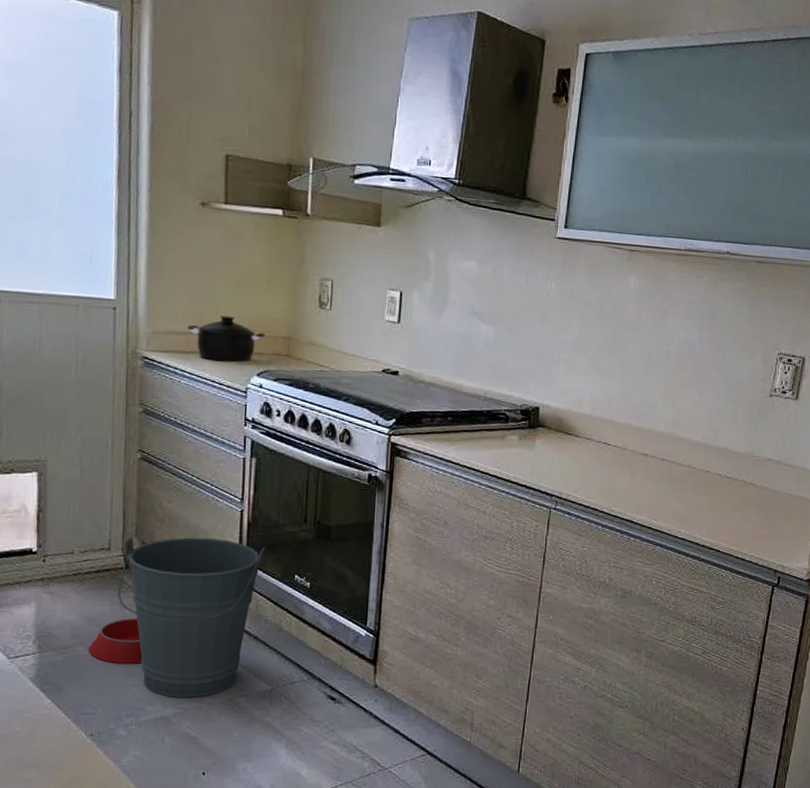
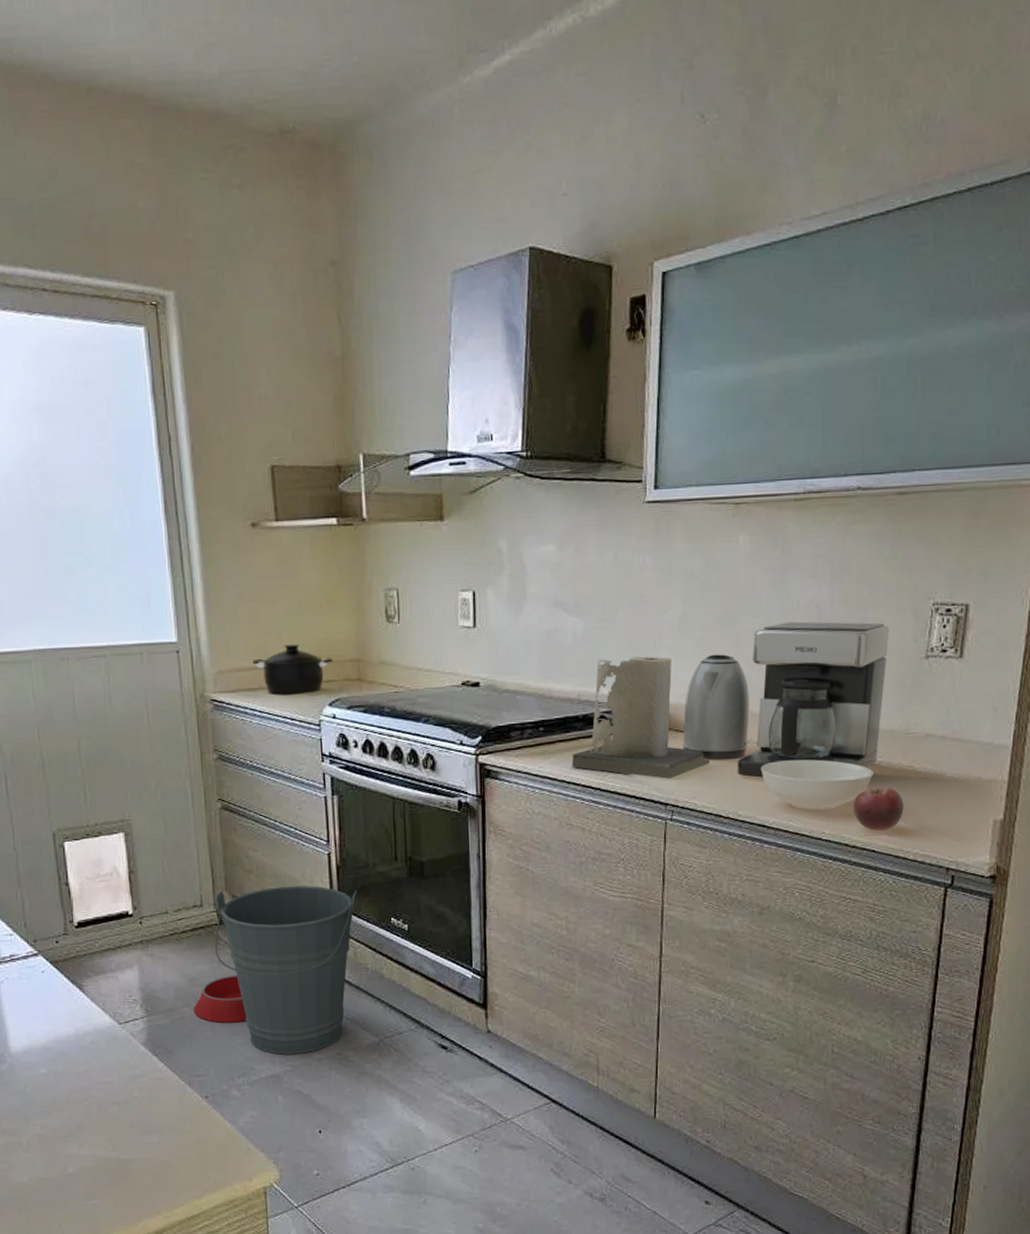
paper towel roll: none [473,363,592,474] -> present [571,656,710,779]
kettle: none [570,372,629,463] -> present [683,654,750,761]
coffee maker: none [613,353,743,481] -> present [737,621,889,778]
bowl: none [632,467,724,514] -> present [760,759,875,811]
fruit: none [704,497,745,535] -> present [853,785,904,831]

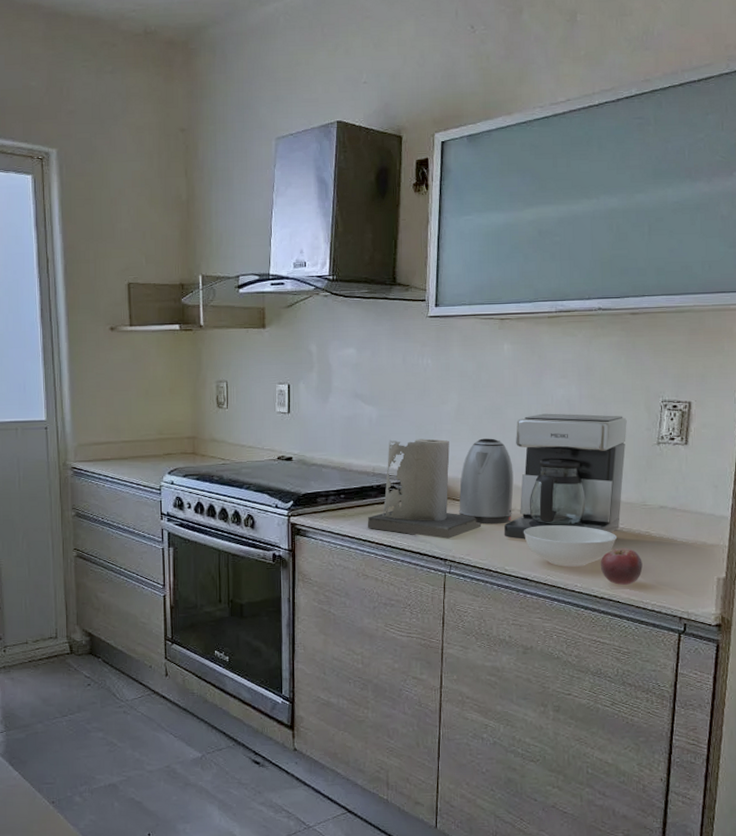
pet bowl: present [194,974,247,1023] -> none [46,697,91,738]
bucket: present [214,886,358,1054] -> none [66,622,188,766]
saucepan: present [252,644,333,695] -> none [107,424,172,465]

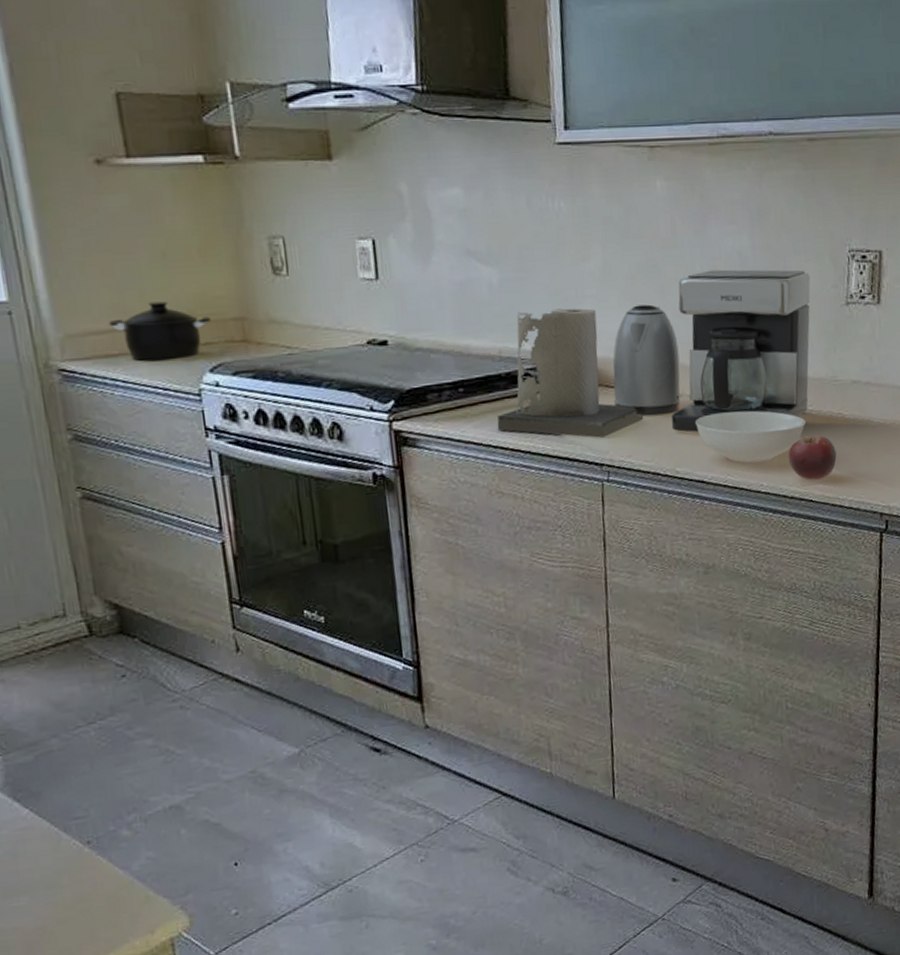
saucepan: none [107,424,172,465] -> present [109,301,211,362]

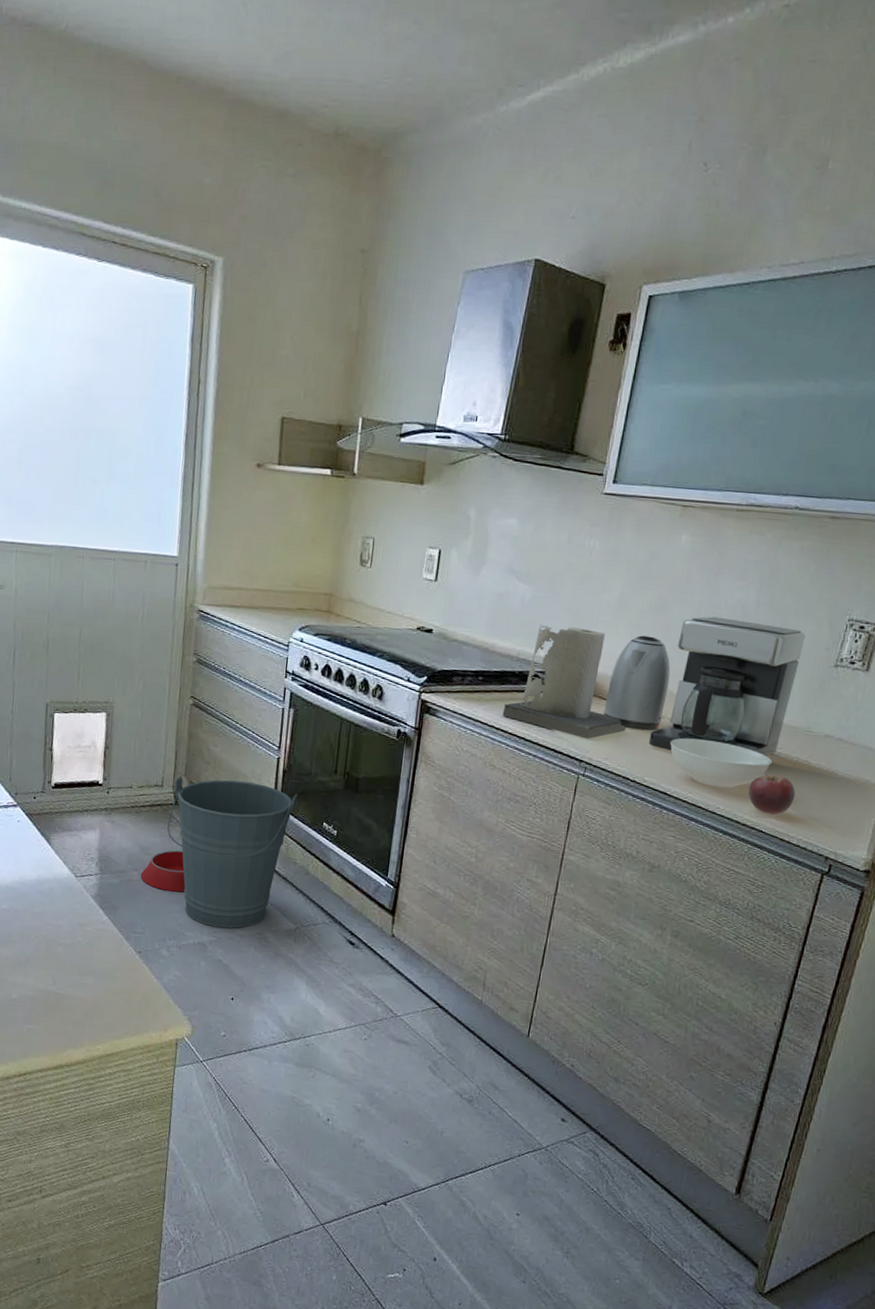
pet bowl: none [63,693,134,753] -> present [141,850,186,893]
bucket: none [81,581,263,782] -> present [167,776,299,929]
saucepan: present [109,301,211,362] -> none [239,572,308,618]

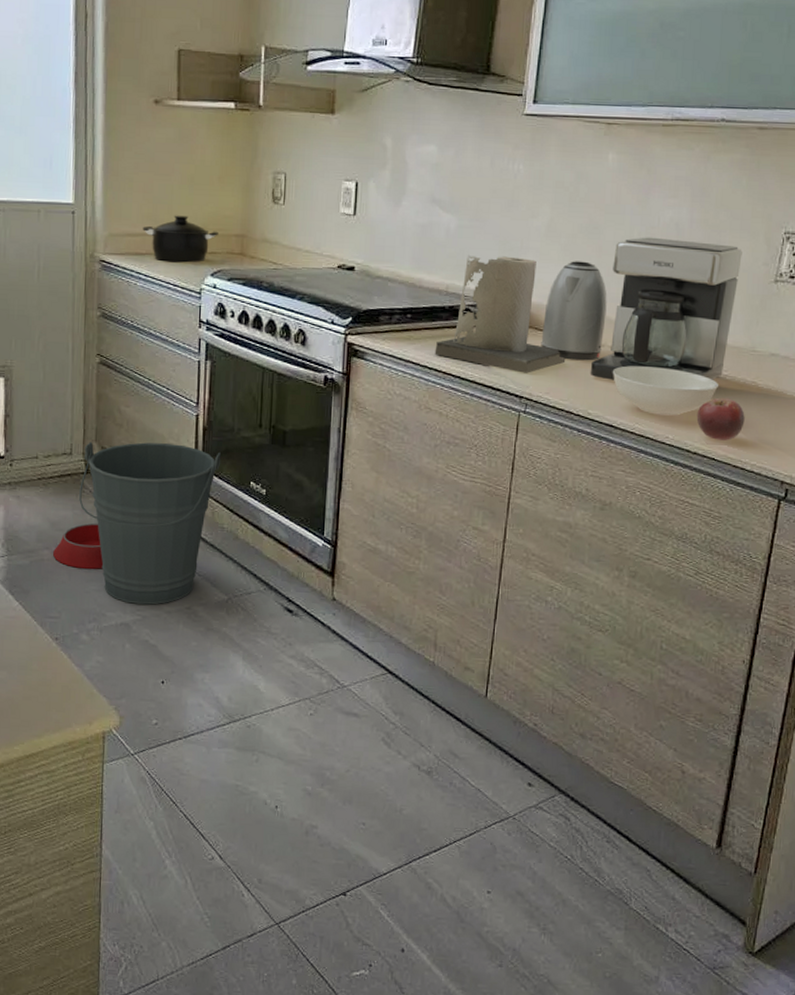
saucepan: none [239,572,308,618] -> present [142,215,218,263]

